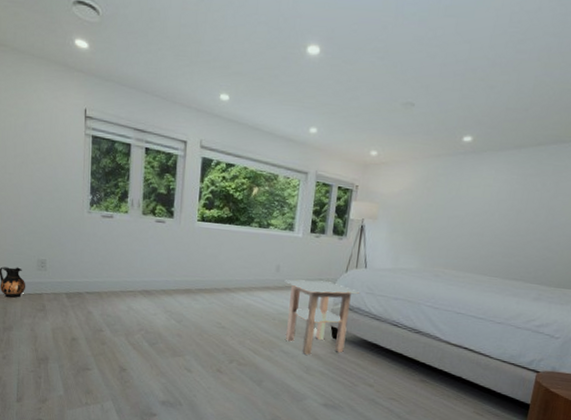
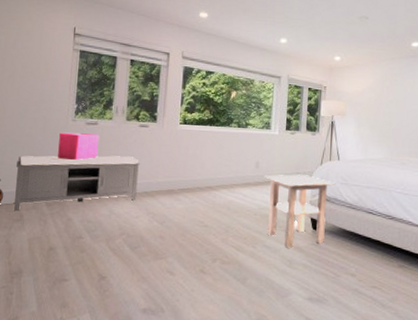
bench: none [36,247,157,302] -> present [14,155,140,212]
storage bin: none [74,224,116,255] -> present [57,132,100,161]

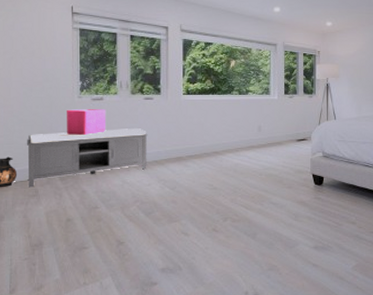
side table: present [264,174,336,248] -> none [266,135,333,203]

